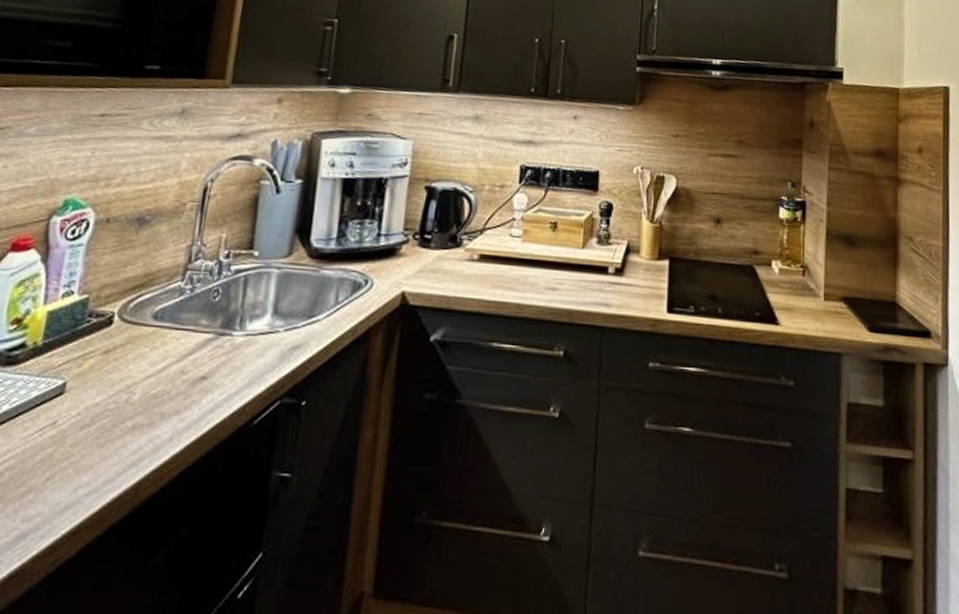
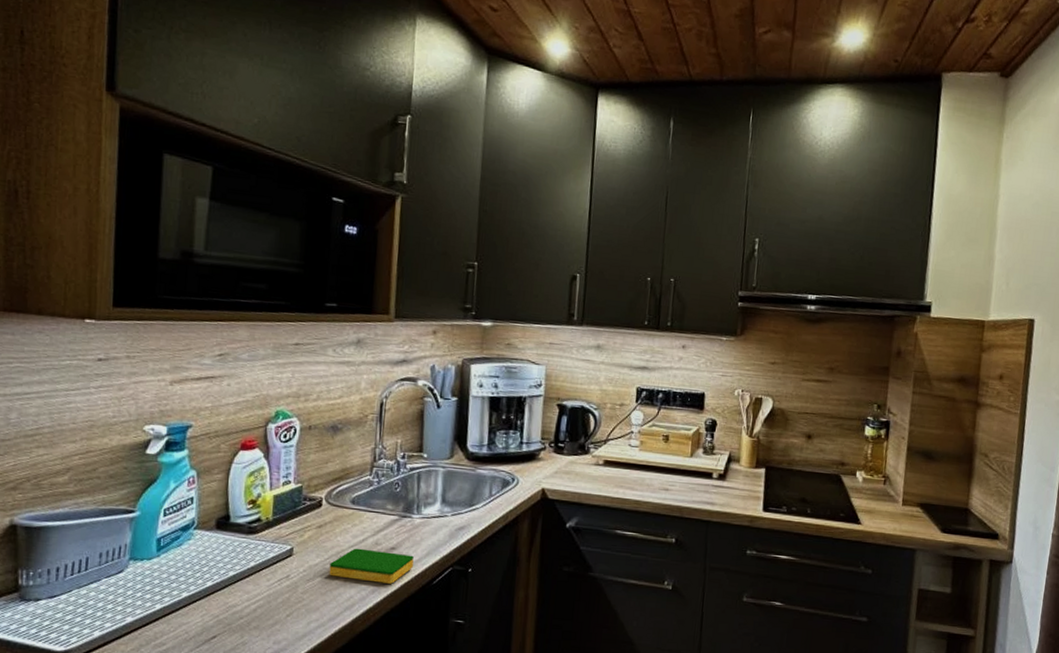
dish sponge: none [112,379,231,427] -> present [329,548,414,584]

